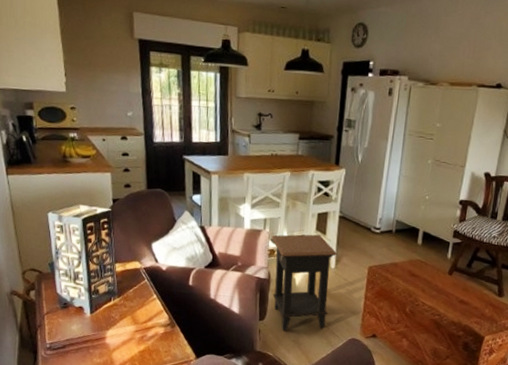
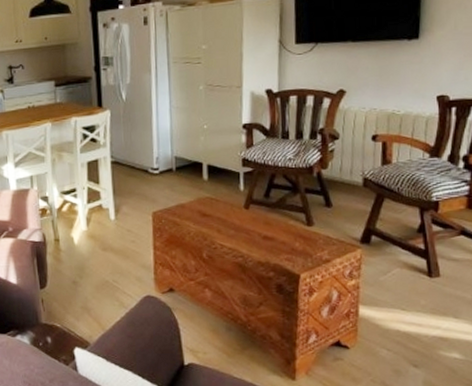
side table: present [271,234,338,331] -> none [40,185,116,297]

